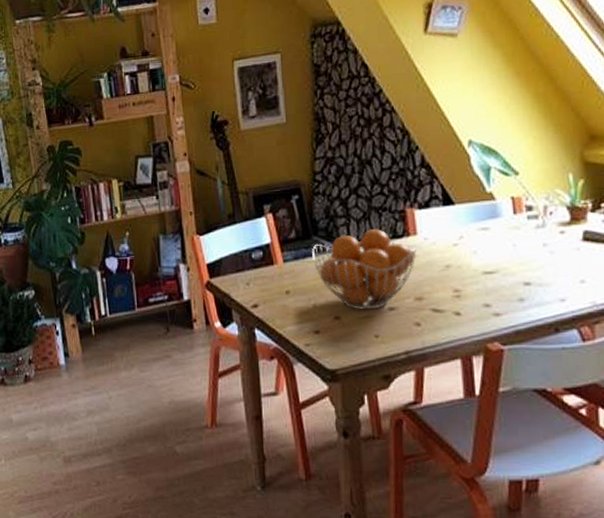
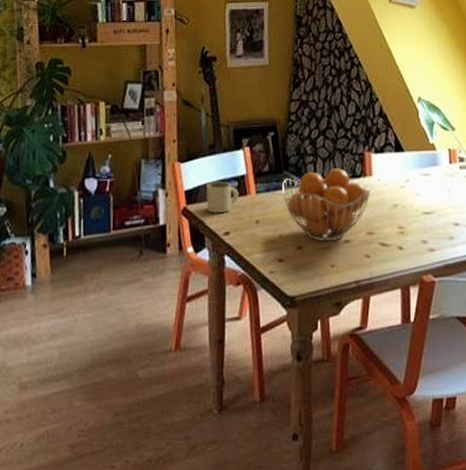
mug: none [229,252,265,286] -> present [206,181,239,213]

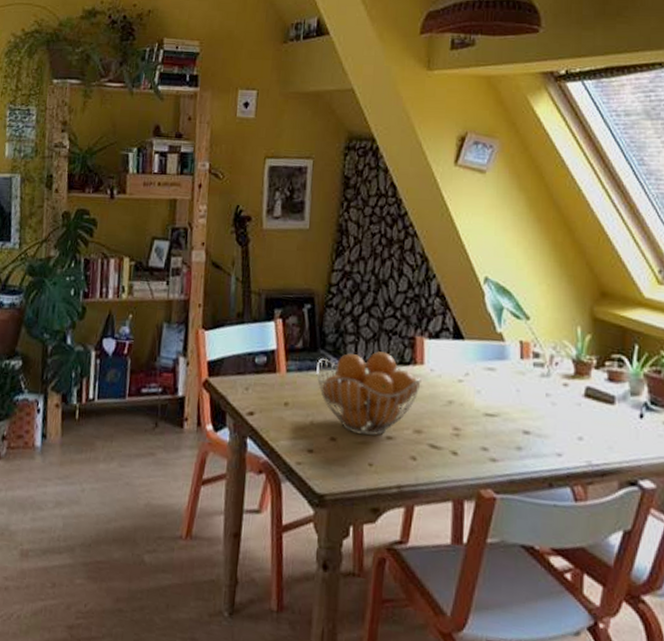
mug: present [206,181,239,213] -> none [230,354,267,390]

